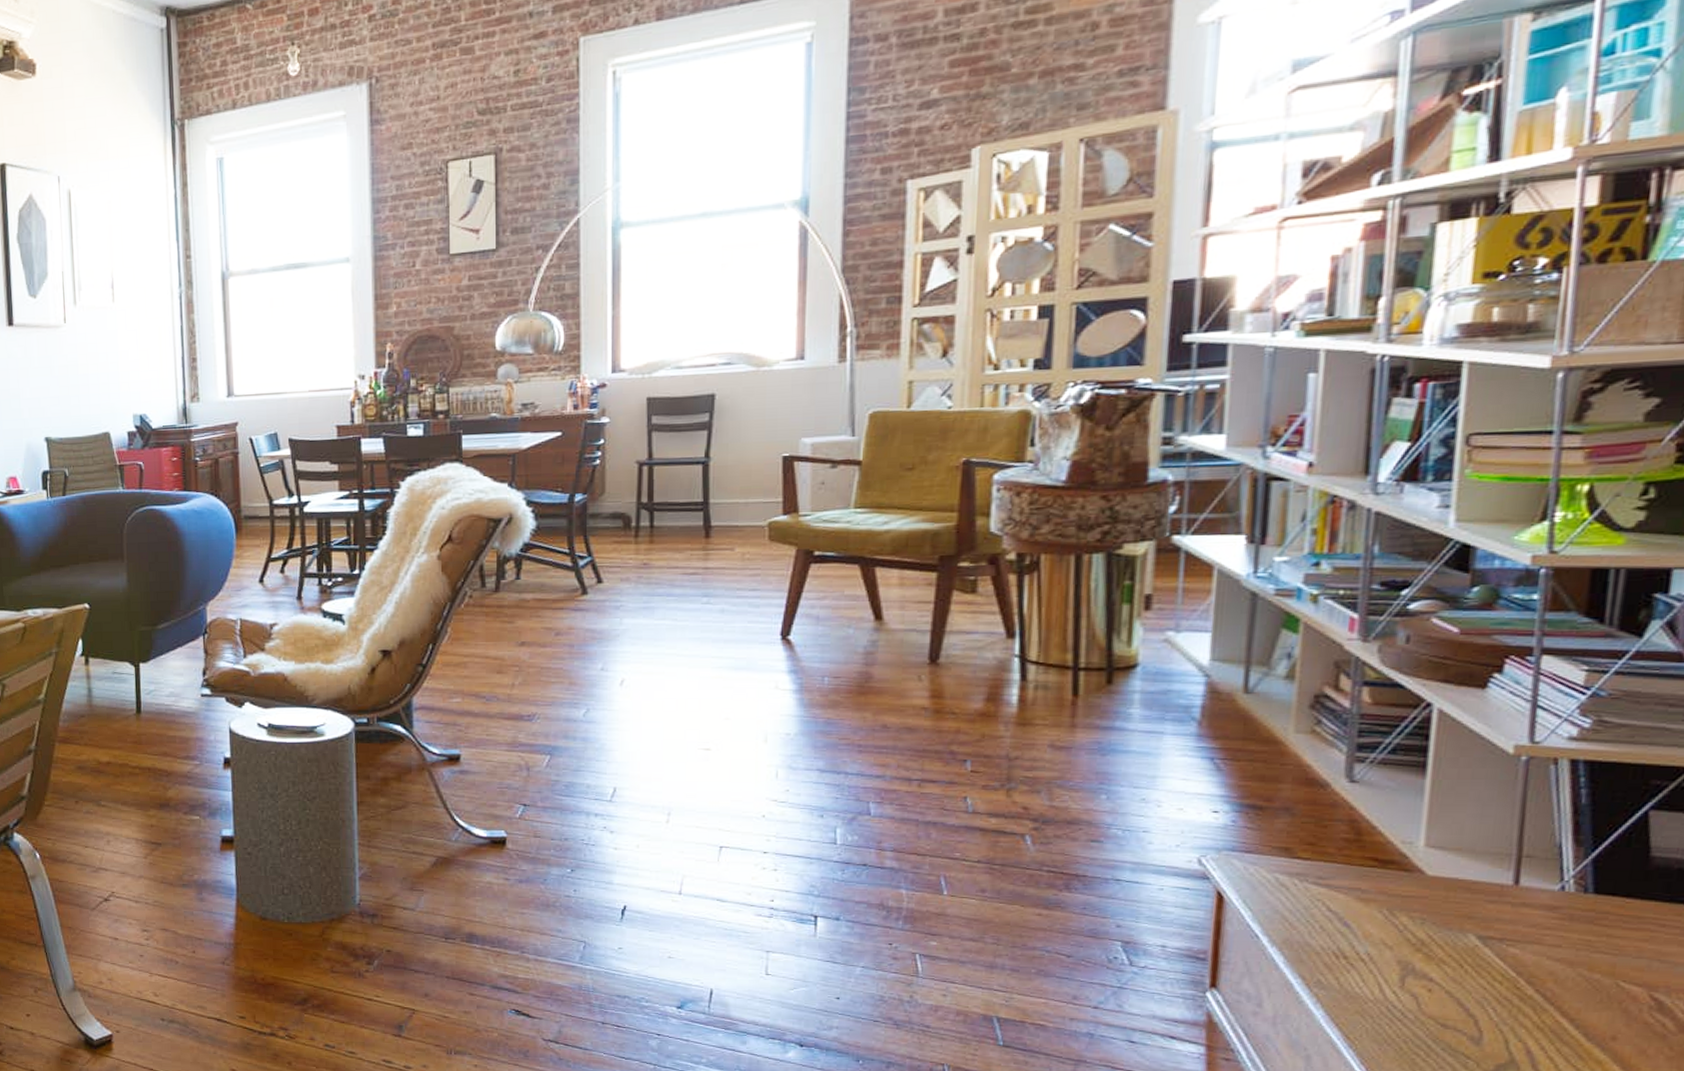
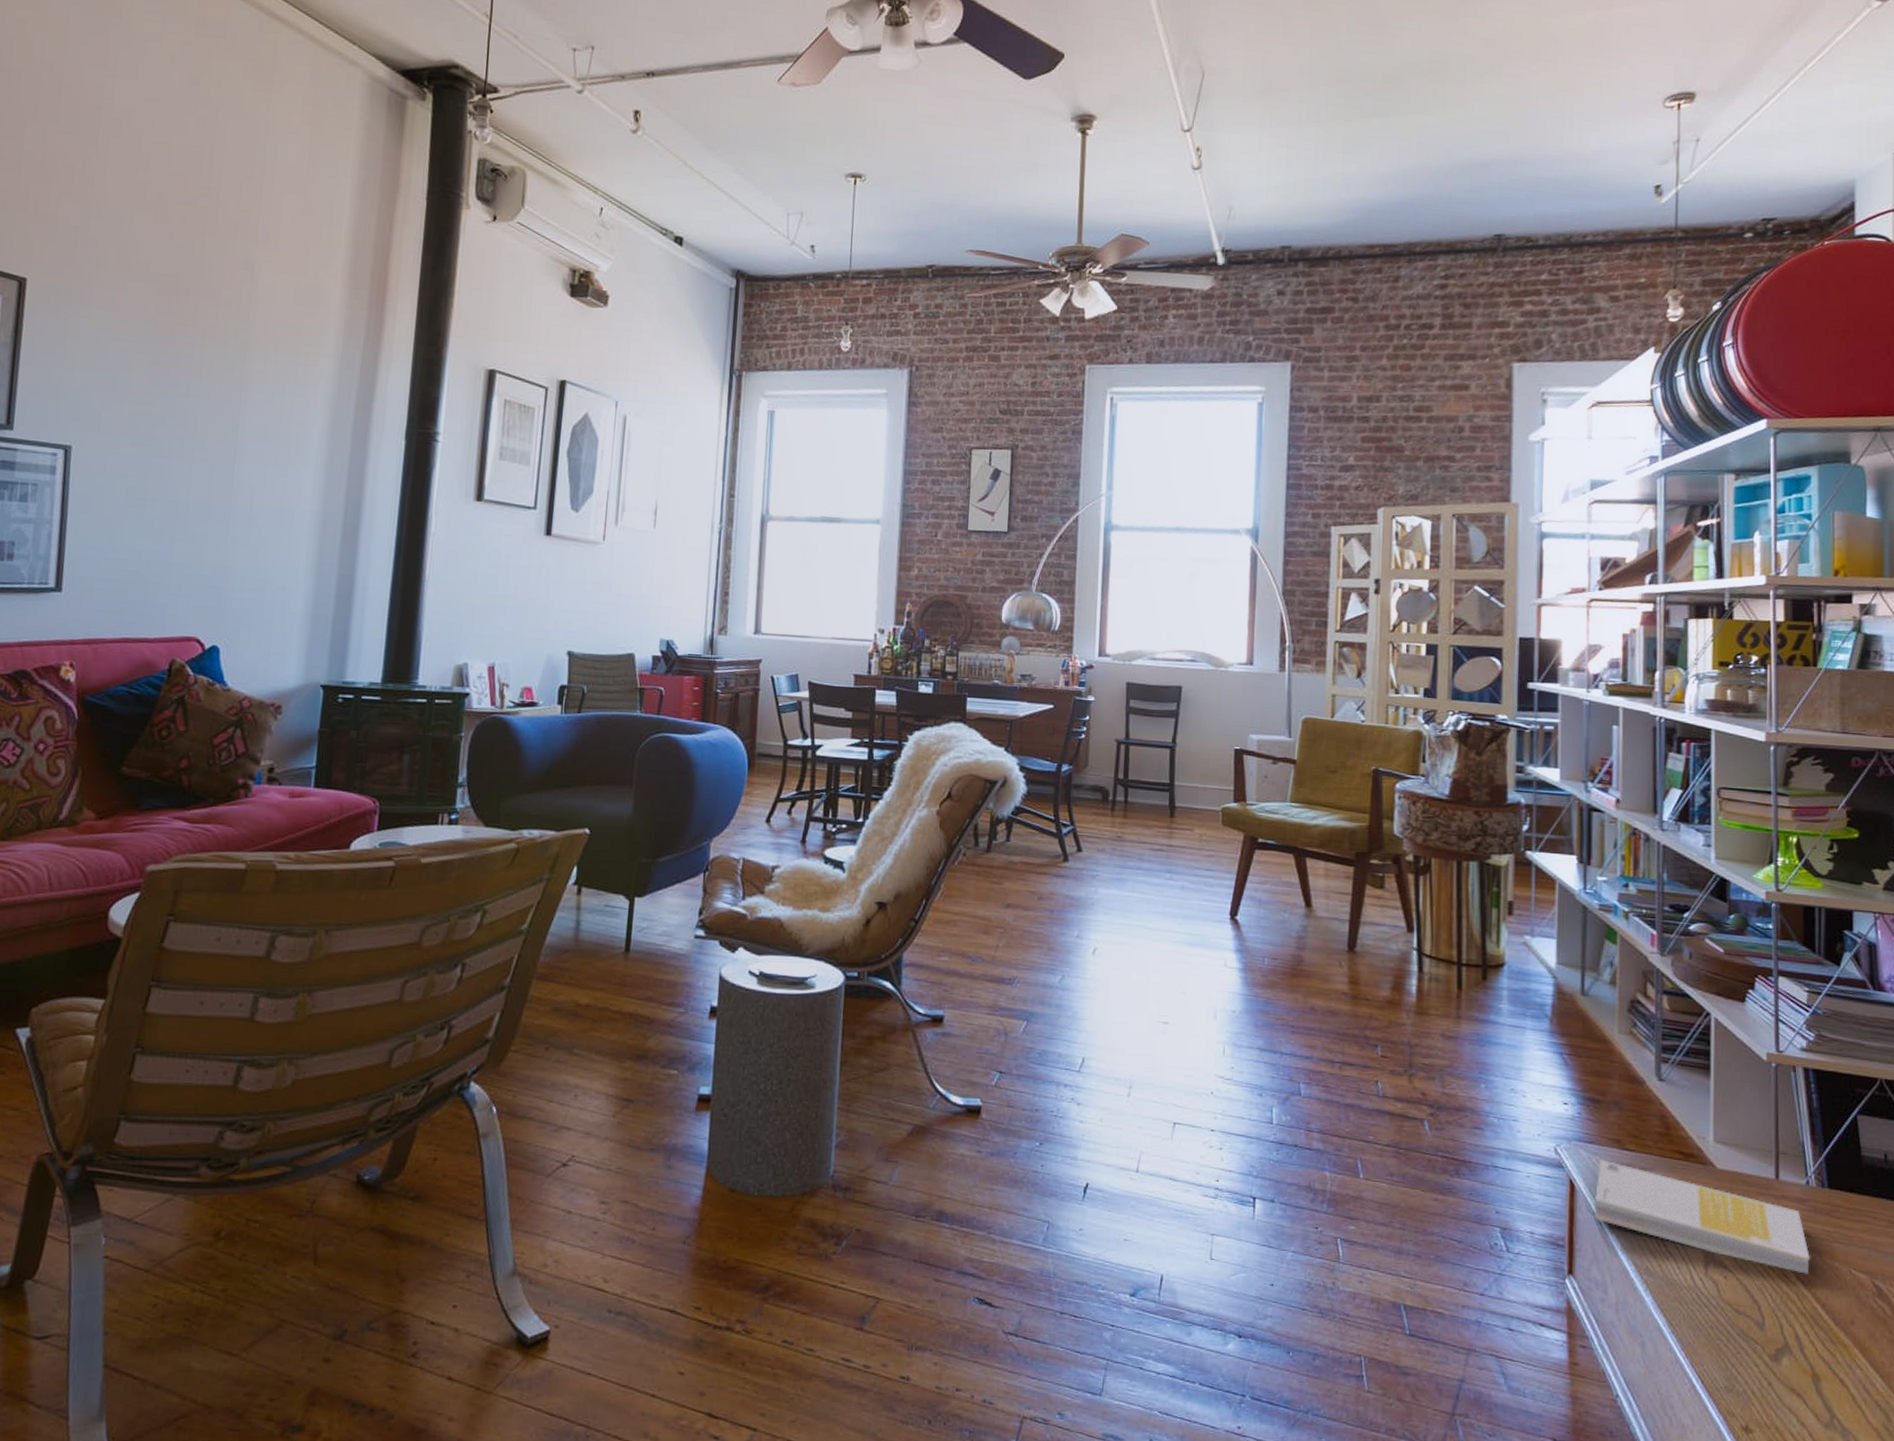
book: none [1249,869,1559,987] -> present [1594,1159,1811,1274]

